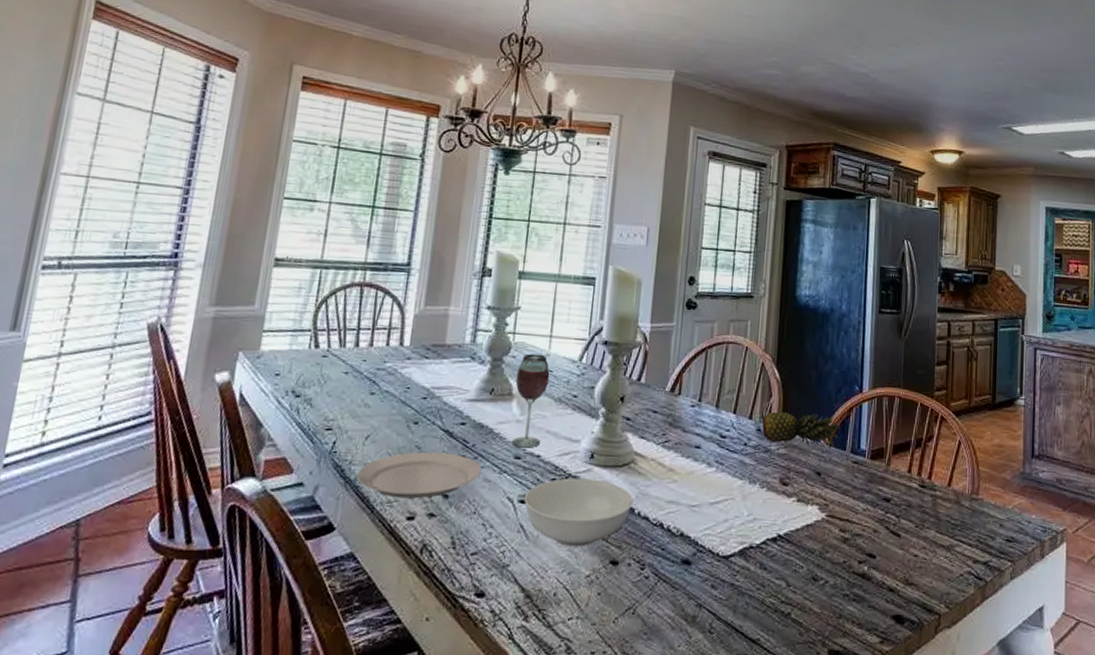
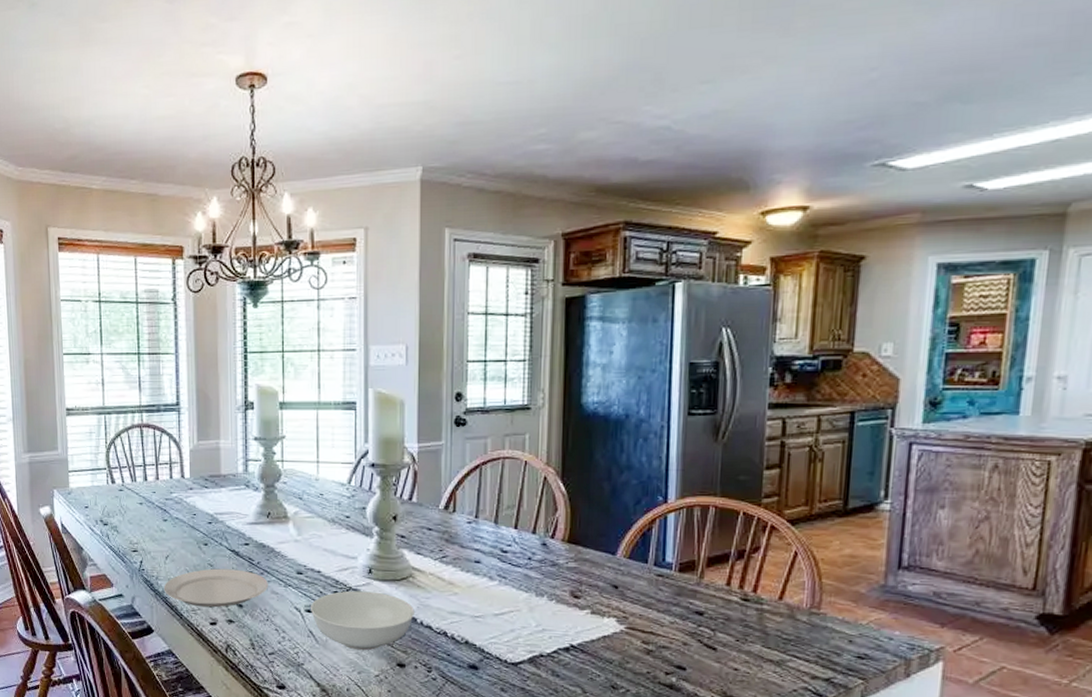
wineglass: present [511,353,550,448] -> none [289,479,321,565]
fruit: present [762,411,840,447] -> none [547,525,640,560]

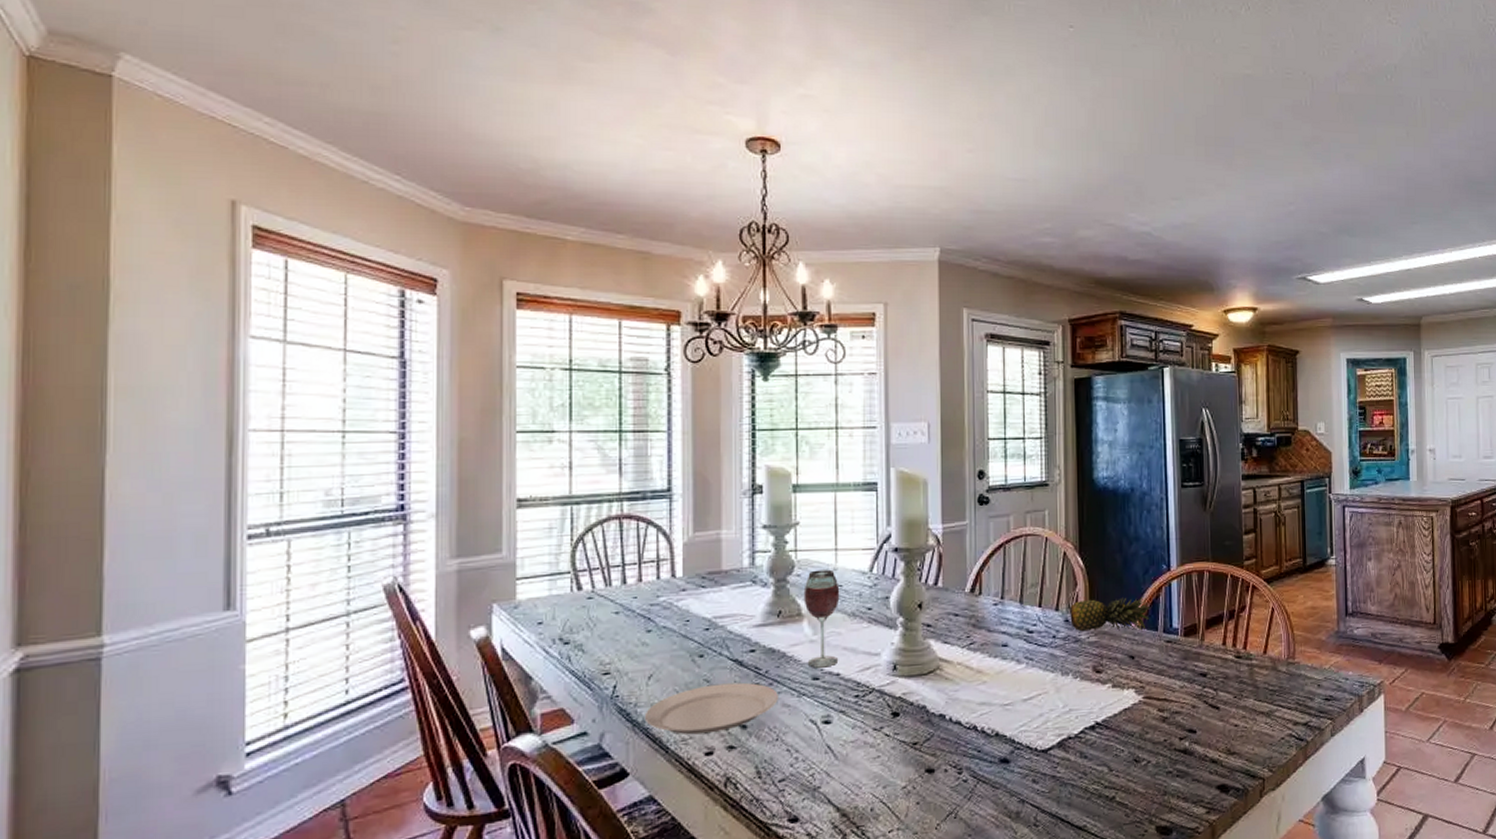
wineglass: none [289,479,321,565] -> present [803,569,840,668]
bowl: present [310,590,414,651] -> none [827,690,943,761]
fruit: none [547,525,640,560] -> present [1069,596,1150,632]

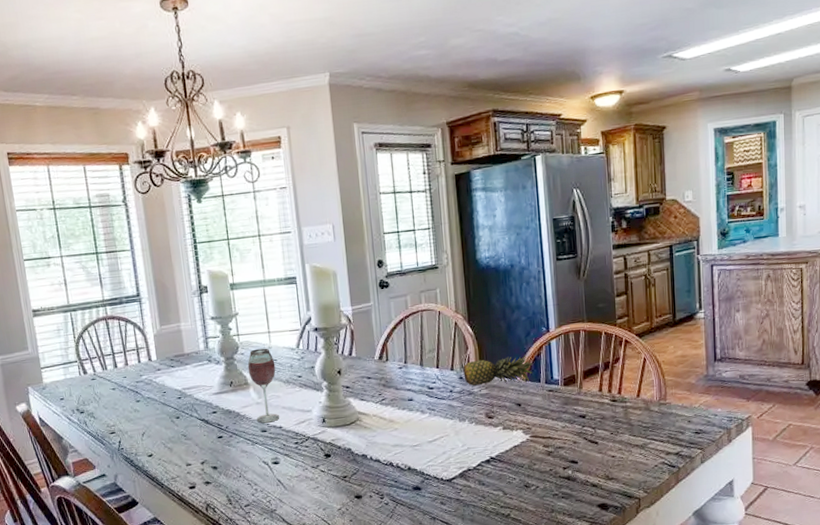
plate: present [644,682,778,735] -> none [143,435,238,475]

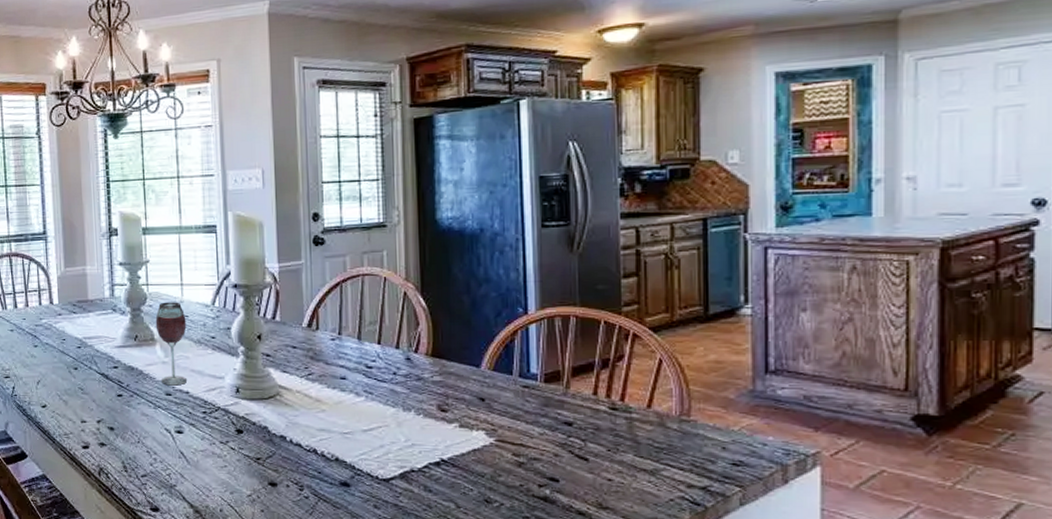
fruit: present [462,355,533,386] -> none [410,339,503,372]

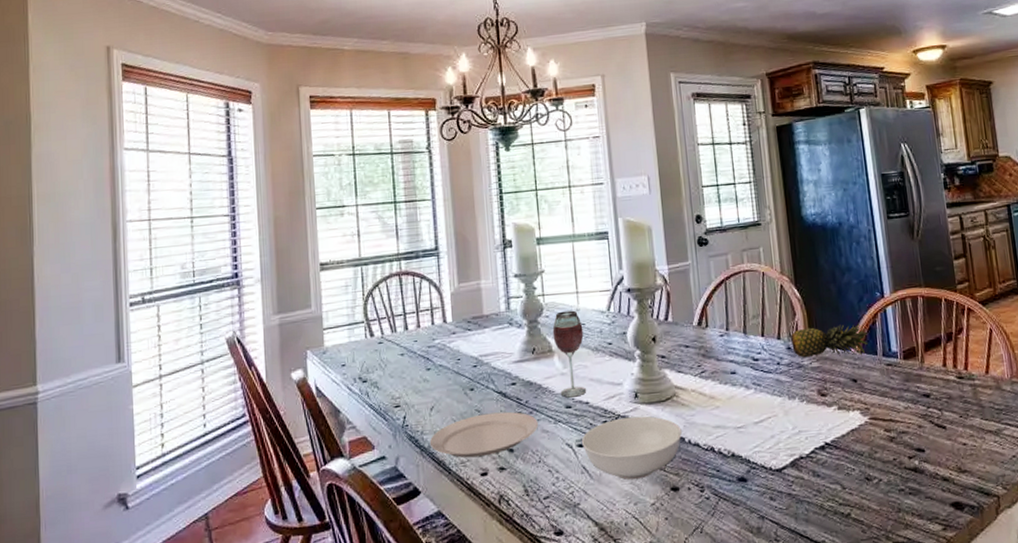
plate: none [36,392,138,431] -> present [429,411,538,458]
bowl: none [180,410,283,471] -> present [581,416,682,480]
fruit: none [410,339,503,372] -> present [790,323,869,358]

